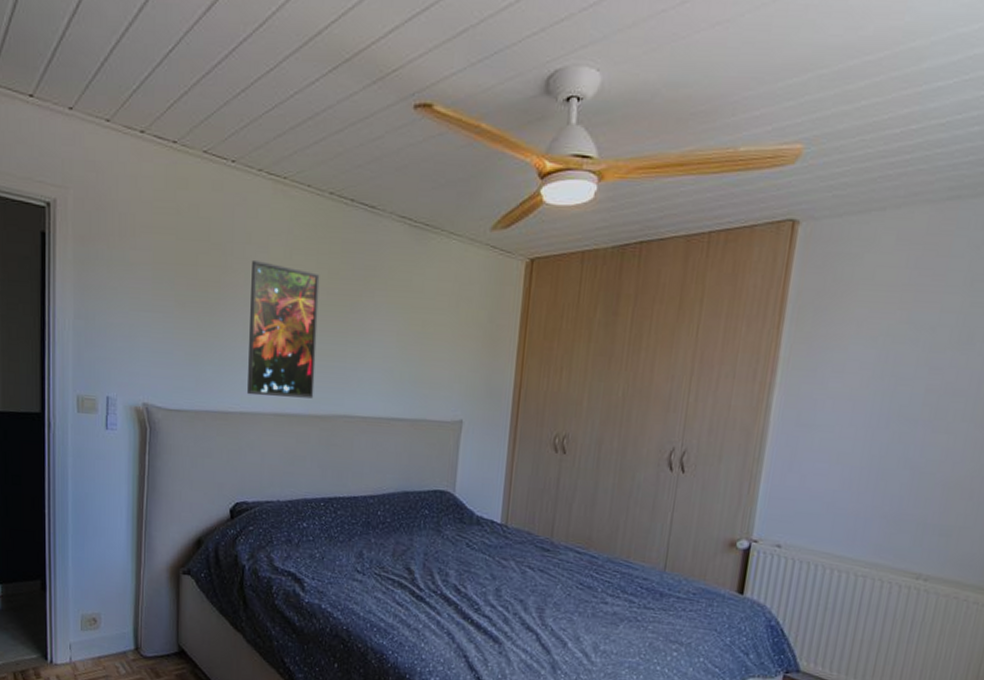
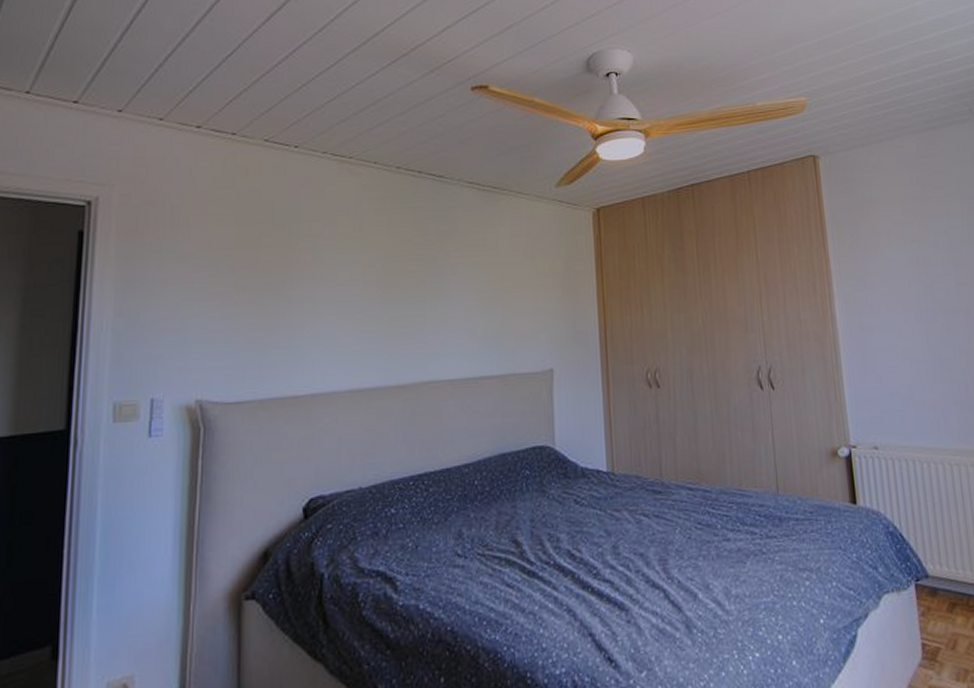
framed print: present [247,259,320,399] -> none [319,235,394,374]

